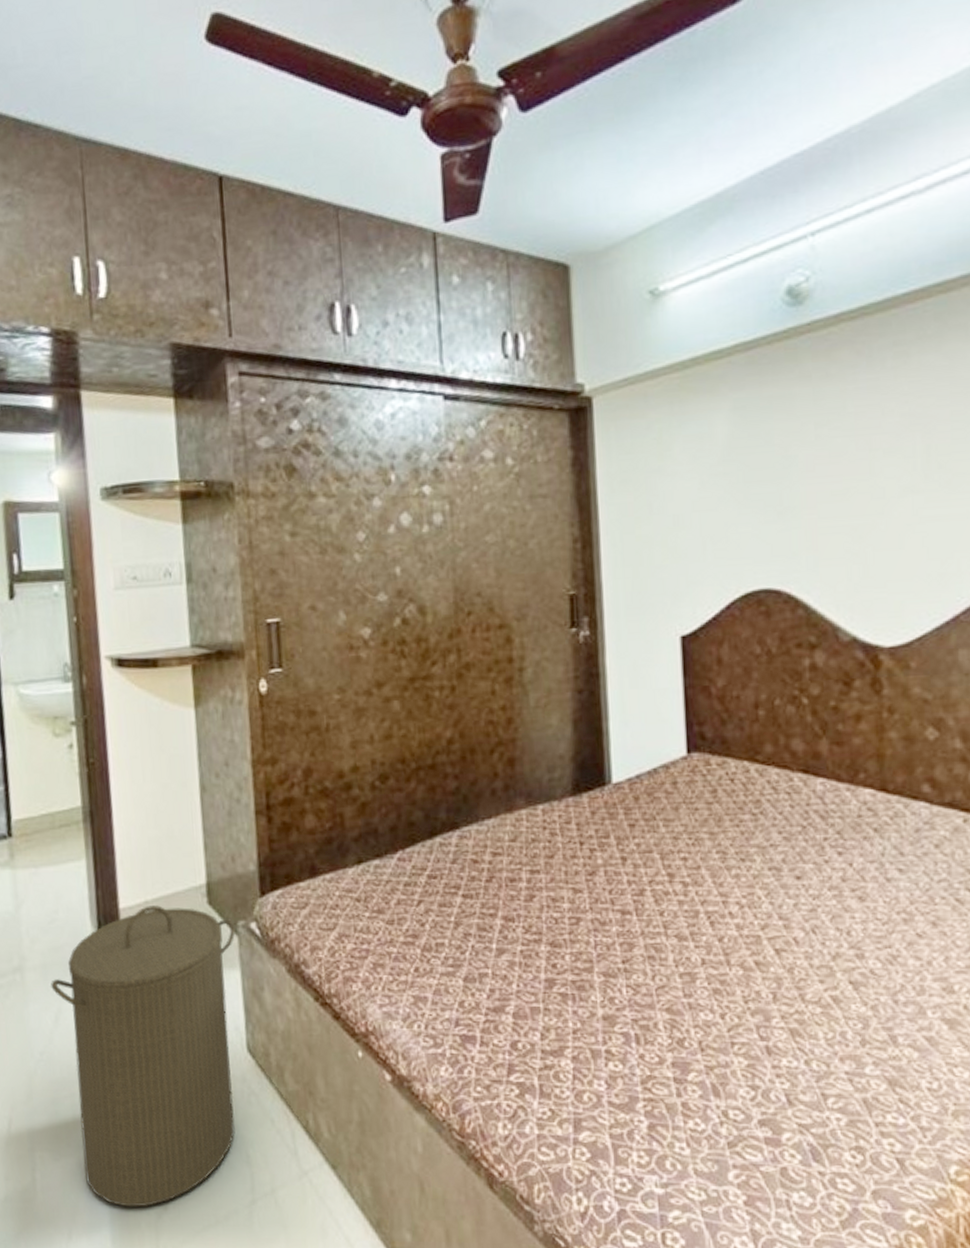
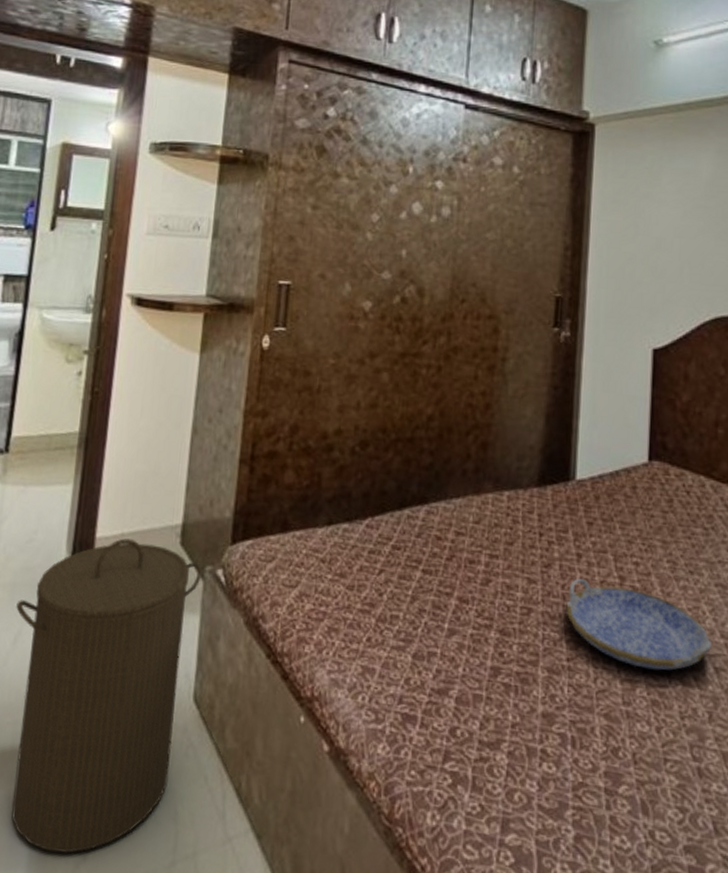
serving tray: none [615,881,770,960] -> present [566,578,712,671]

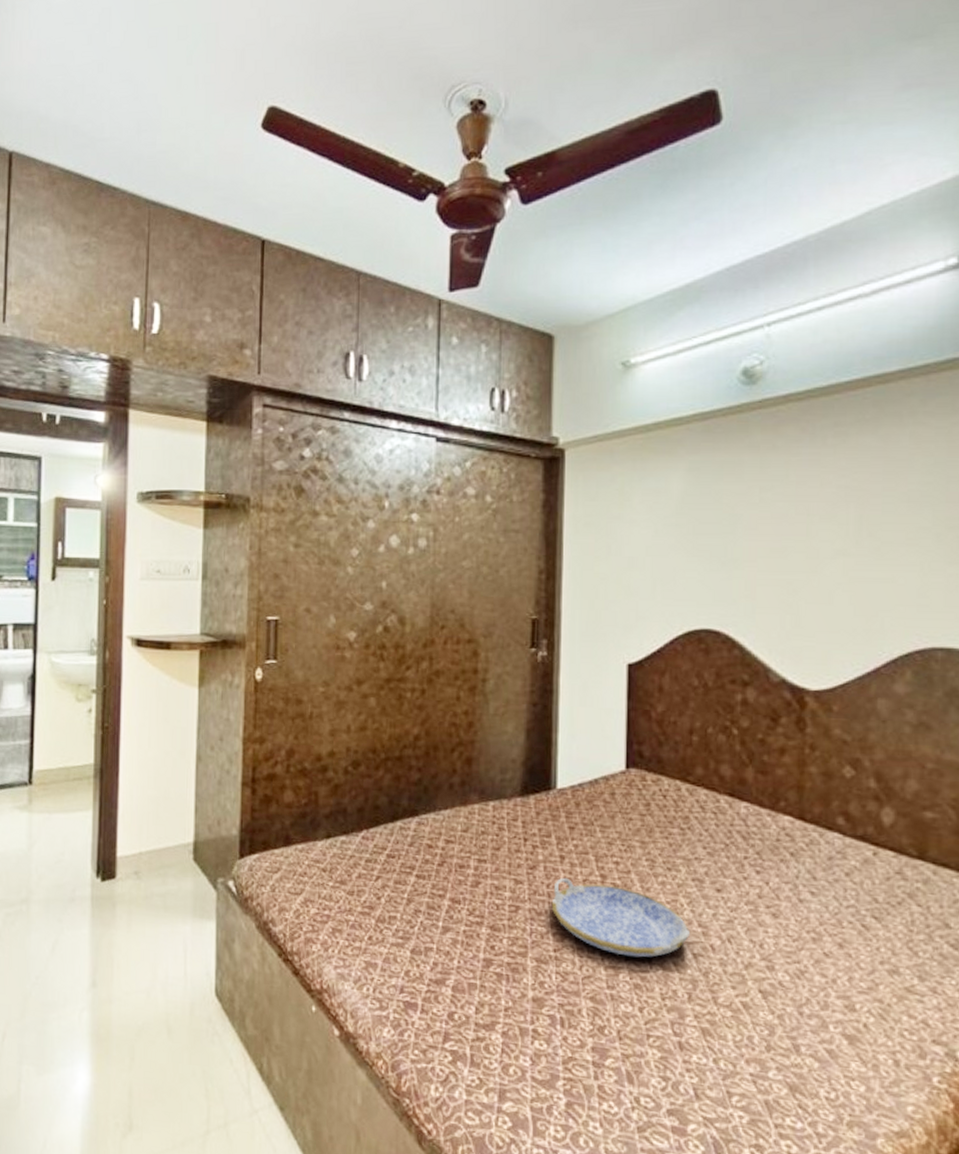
laundry hamper: present [11,538,203,854] -> none [52,856,215,1126]

